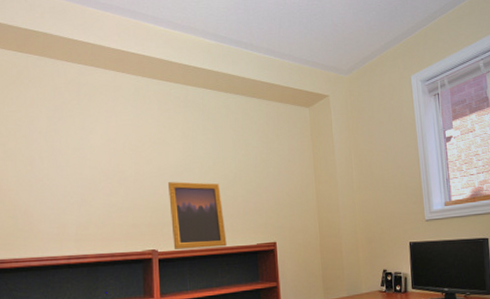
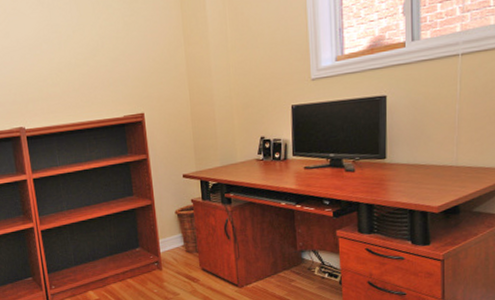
picture frame: present [167,182,227,249] -> none [27,53,93,126]

